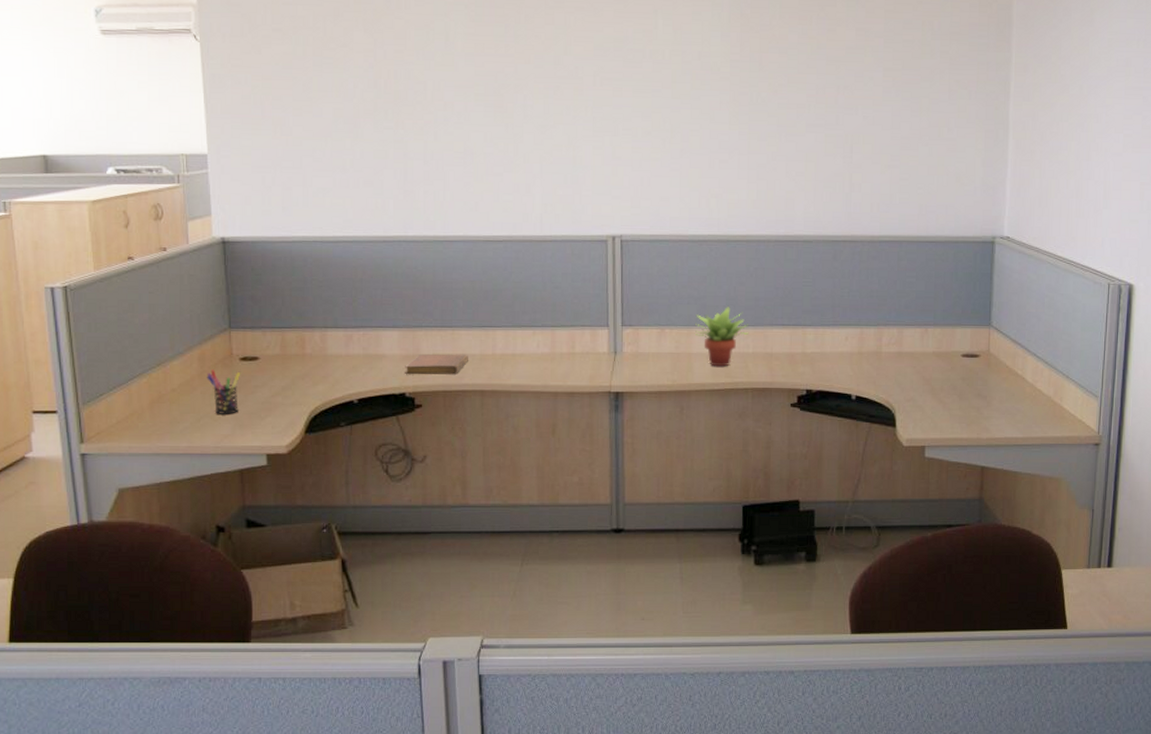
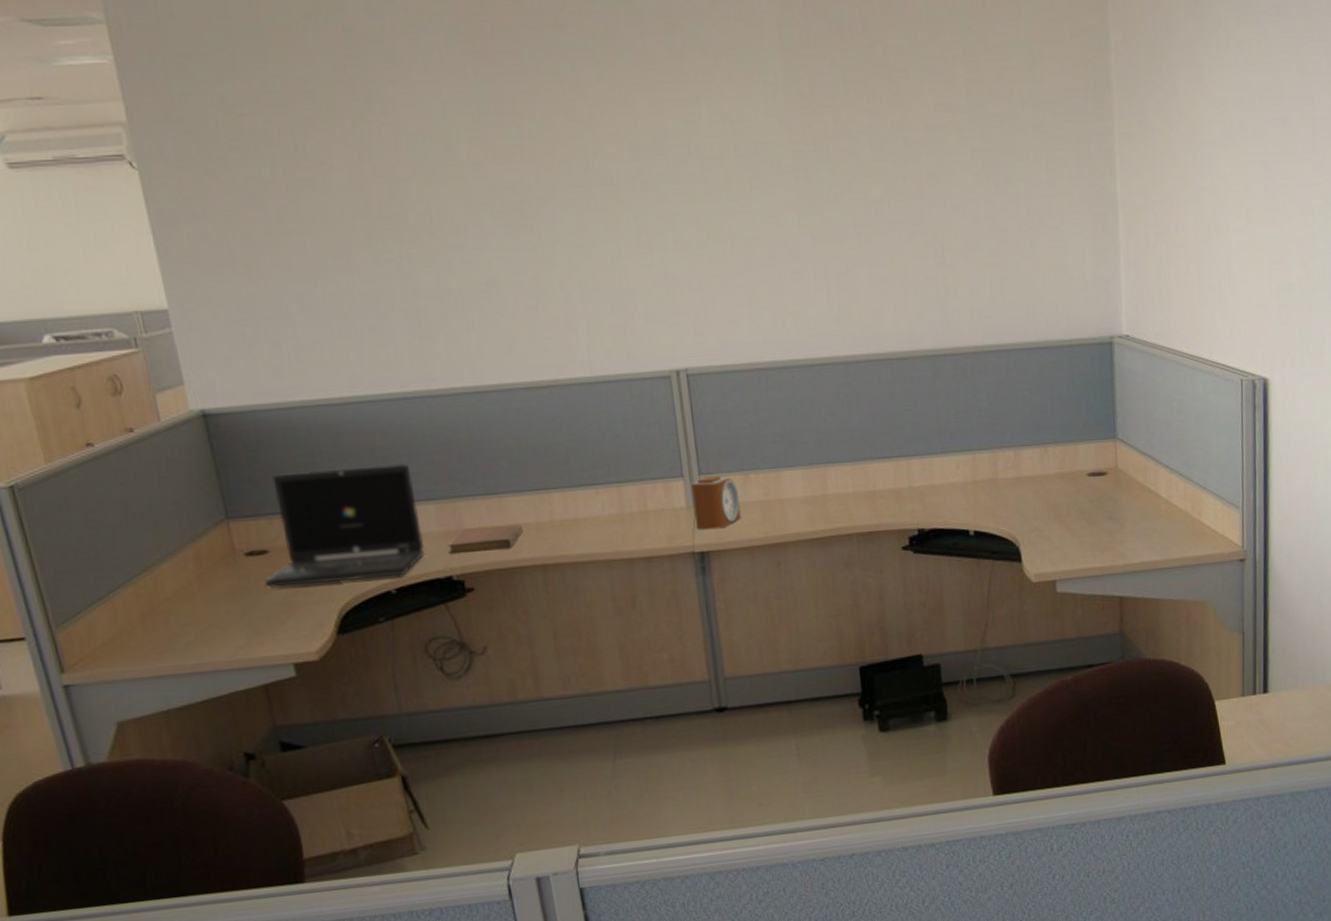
pen holder: present [207,369,241,414] -> none [206,570,252,622]
laptop: none [252,294,386,390] -> present [264,463,425,588]
alarm clock: none [614,328,654,374] -> present [691,475,741,530]
succulent plant: present [695,305,749,367] -> none [783,440,847,513]

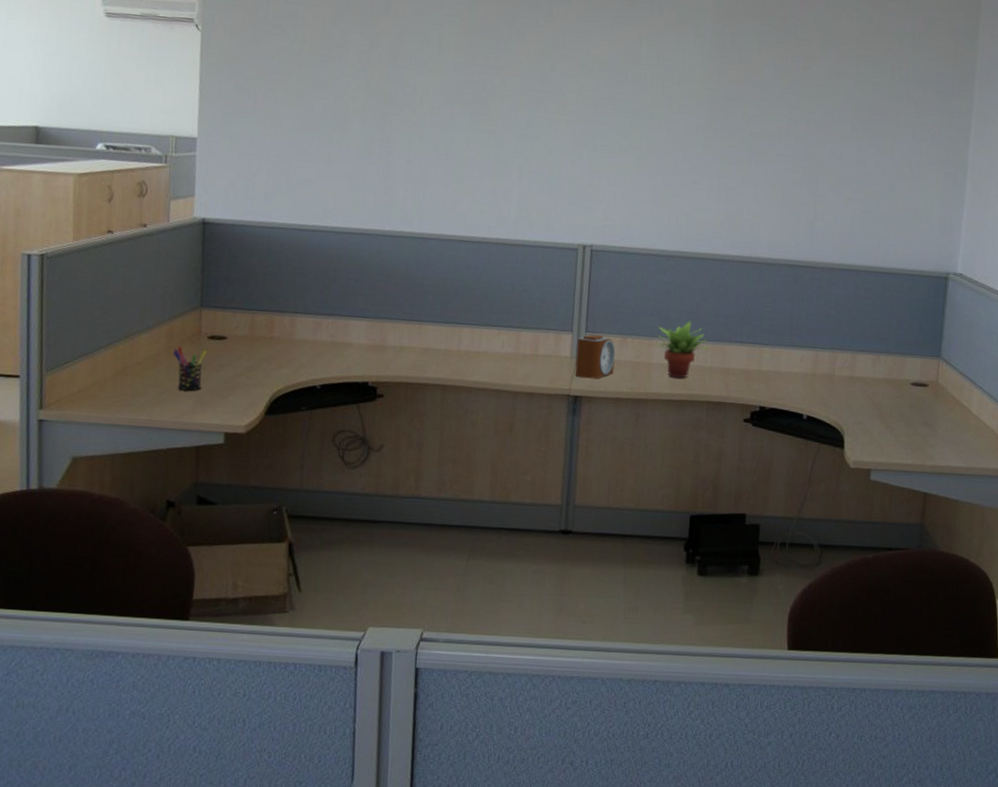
pen holder: none [206,570,252,622] -> present [173,346,208,391]
laptop: present [264,463,425,588] -> none [218,277,354,375]
notebook: present [448,524,523,555] -> none [369,345,433,368]
succulent plant: none [783,440,847,513] -> present [656,320,708,379]

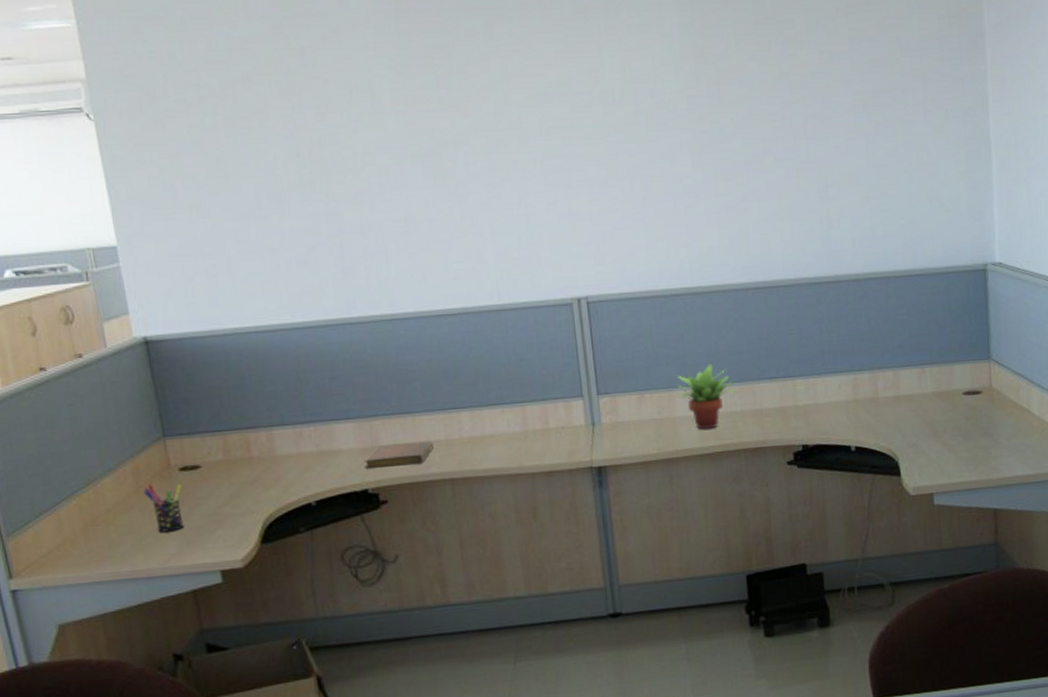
notebook: none [369,345,433,368] -> present [364,441,434,470]
alarm clock: present [574,334,616,379] -> none [590,395,636,446]

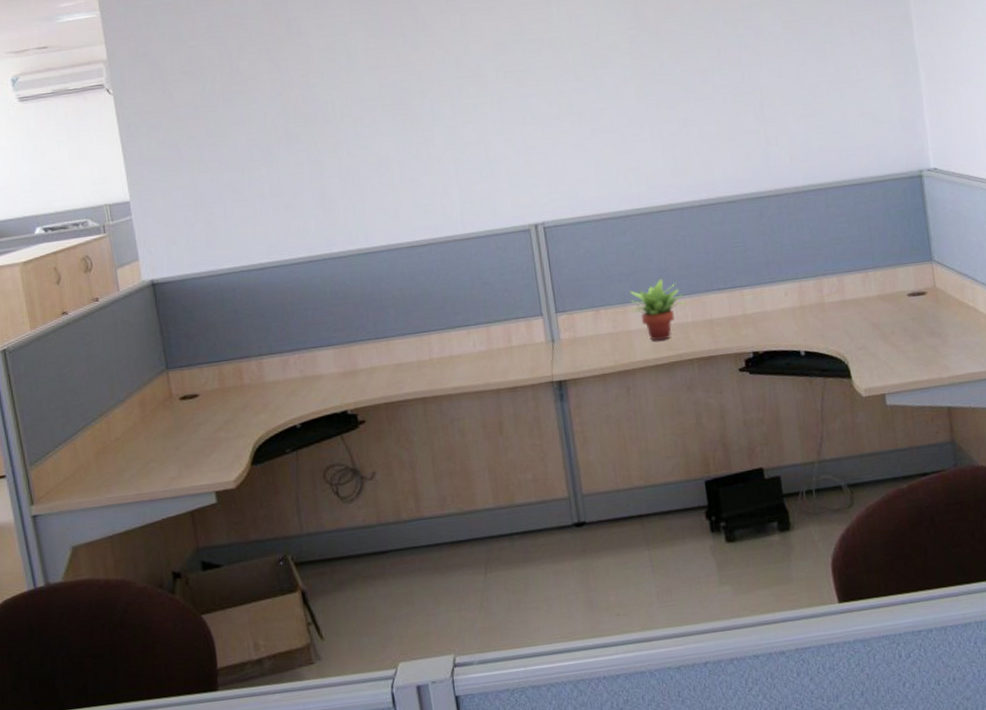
pen holder: present [143,484,184,532] -> none [148,412,183,457]
notebook: present [364,441,434,470] -> none [344,363,406,392]

